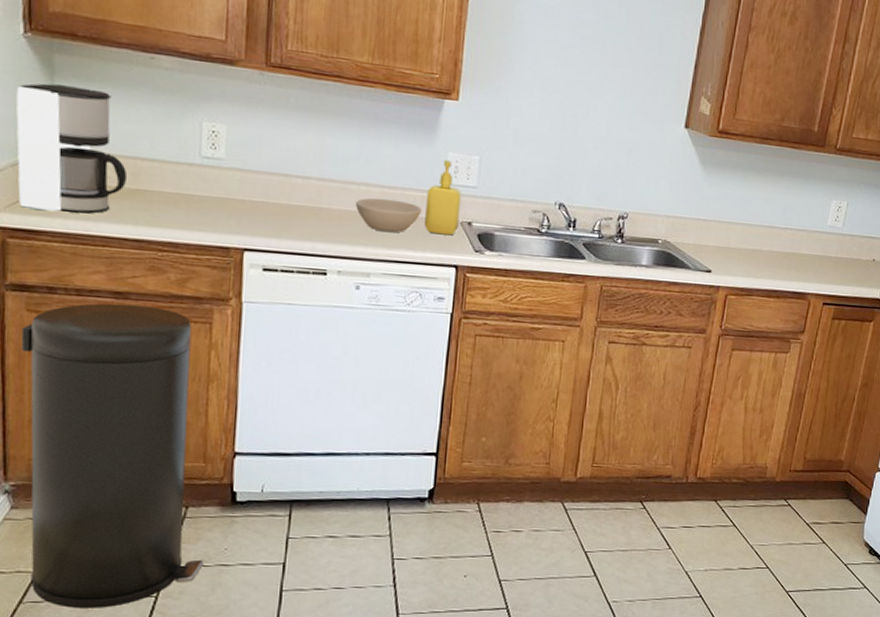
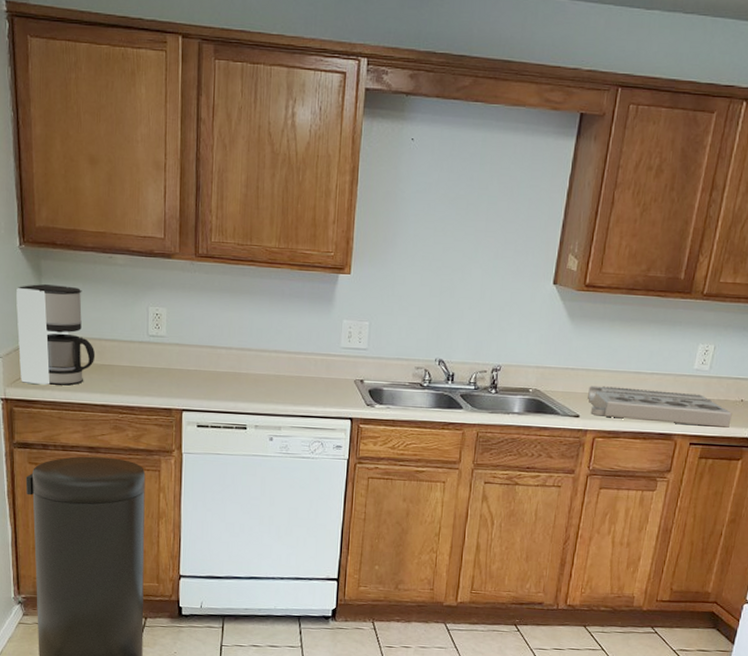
soup bowl: present [354,197,421,233] -> none [267,362,321,392]
soap dispenser: present [424,160,463,236] -> none [324,326,356,392]
dish rack: none [720,238,864,288] -> present [588,385,732,428]

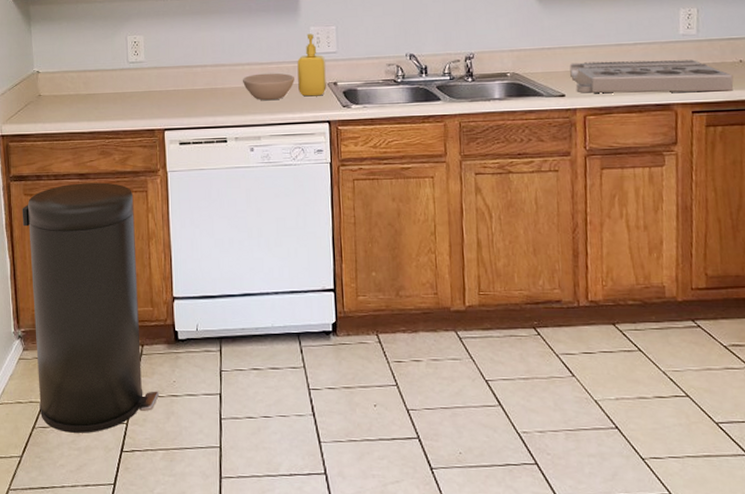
coffee maker: present [16,284,96,386] -> none [9,26,81,119]
soup bowl: none [267,362,321,392] -> present [242,73,294,101]
soap dispenser: none [324,326,356,392] -> present [297,33,327,97]

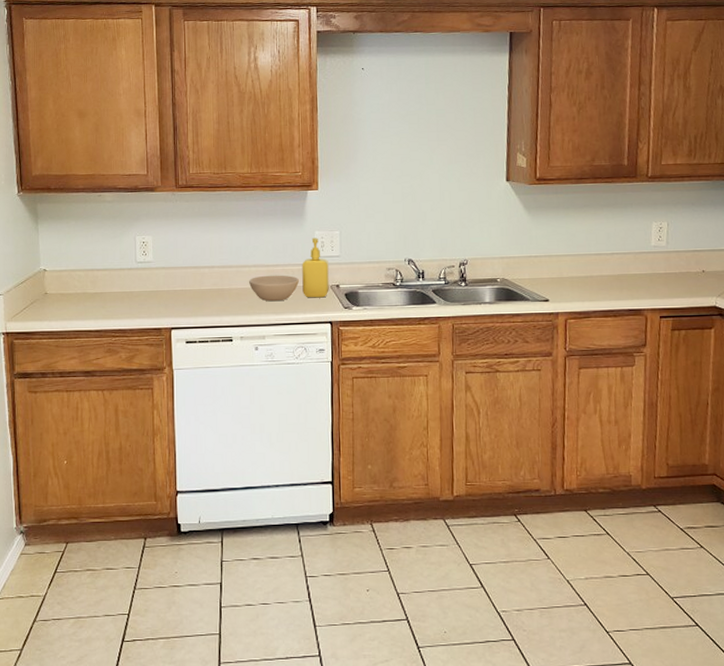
pedal bin: present [22,182,160,433] -> none [26,380,162,625]
dish rack: present [569,59,734,94] -> none [554,269,697,299]

